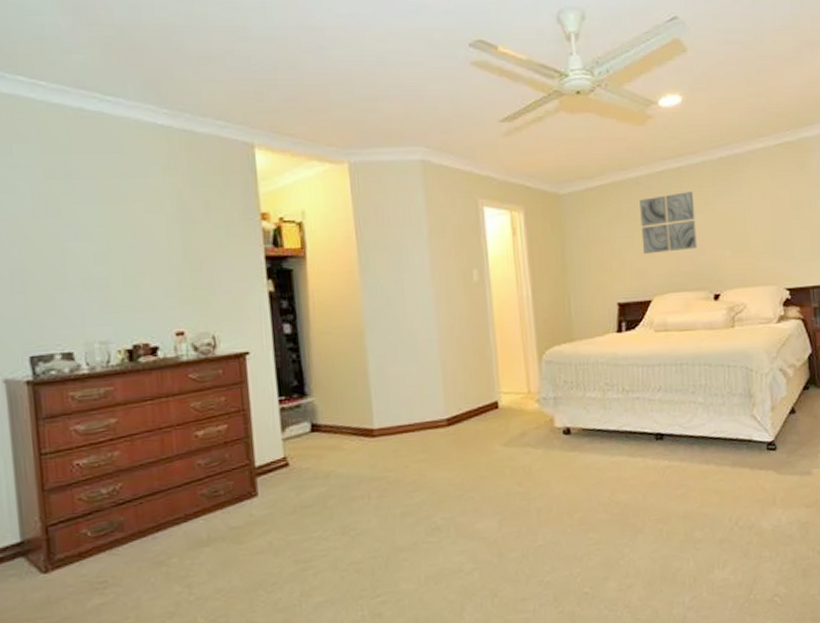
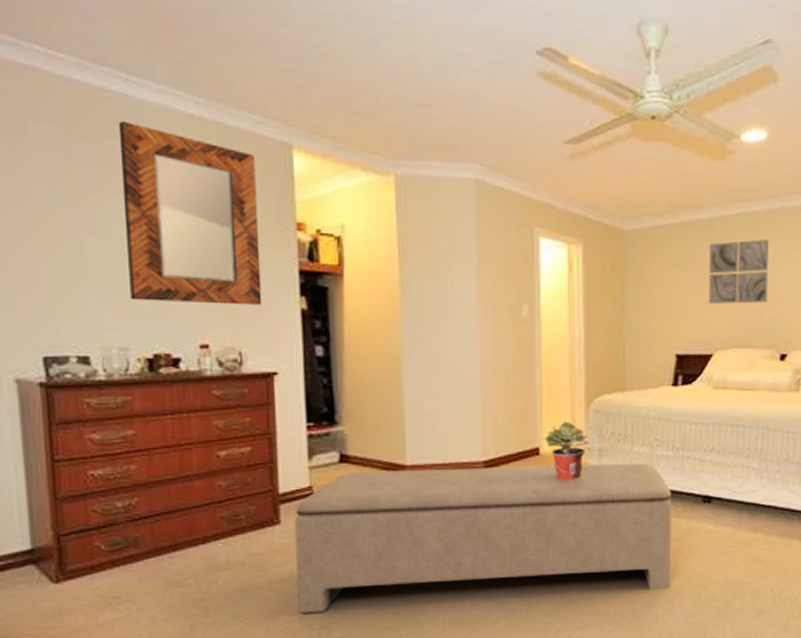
home mirror: none [95,135,232,297] -> present [118,120,262,306]
bench: none [271,407,633,582] -> present [294,463,672,613]
potted plant: none [502,374,545,430] -> present [545,421,590,480]

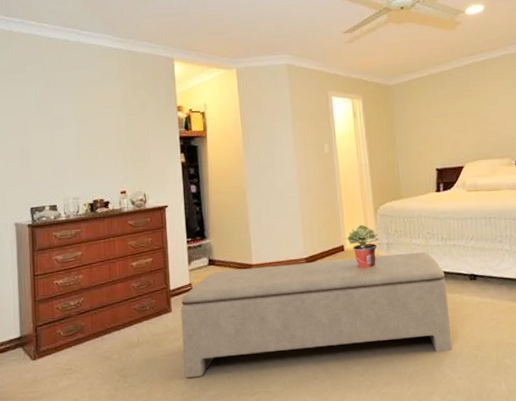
home mirror: present [118,120,262,306] -> none [75,57,158,167]
wall art: present [708,239,769,305] -> none [452,79,500,130]

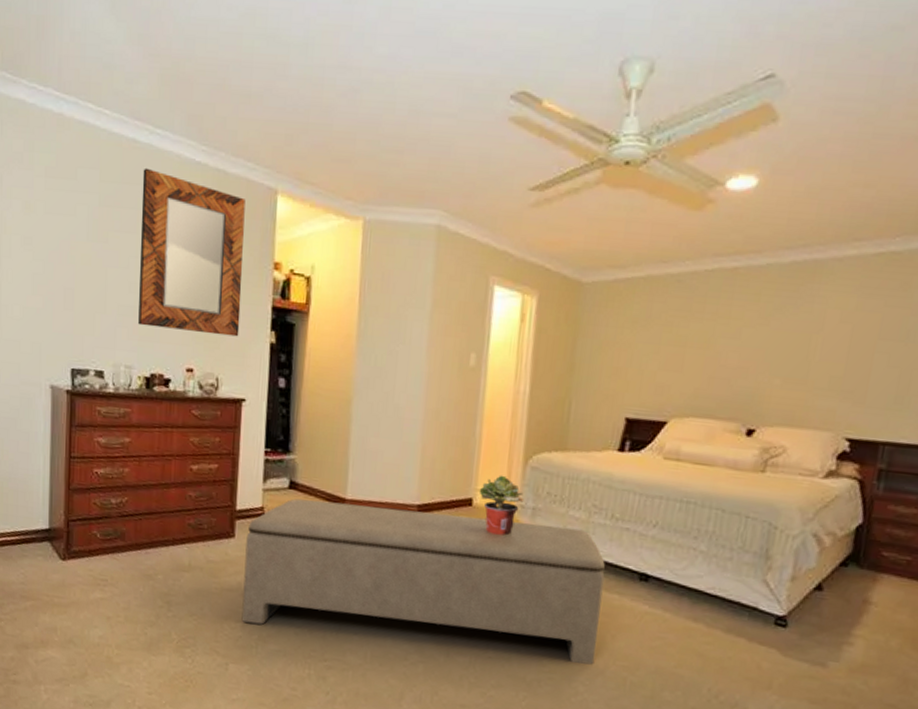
home mirror: none [75,57,158,167] -> present [138,167,246,337]

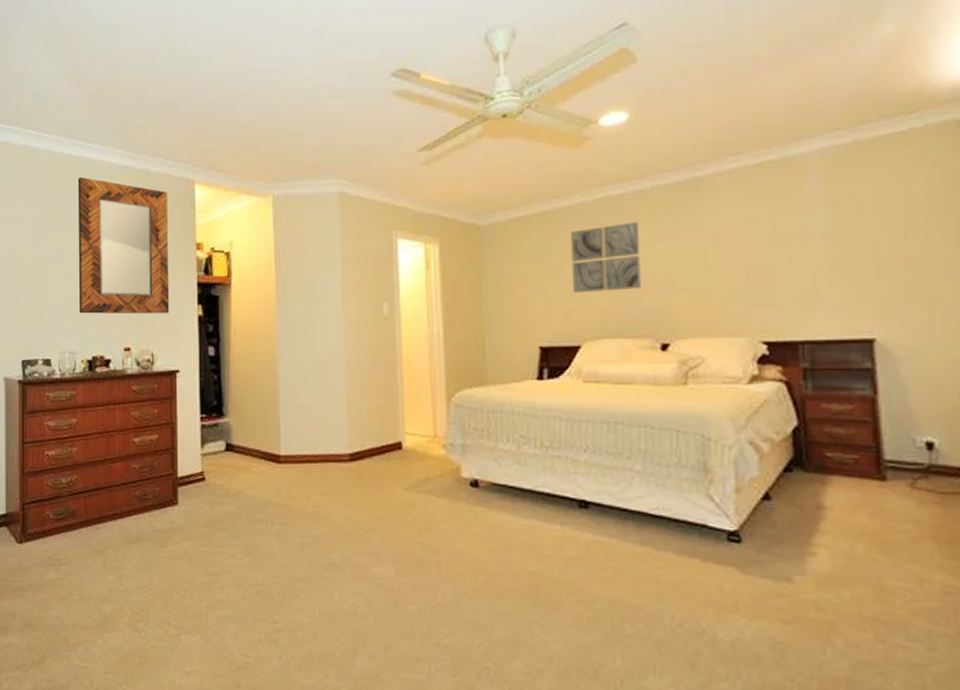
bench: present [241,499,606,665] -> none [189,459,547,602]
potted plant: present [479,475,525,536] -> none [407,416,452,476]
wall art: none [668,299,747,371] -> present [571,222,641,294]

